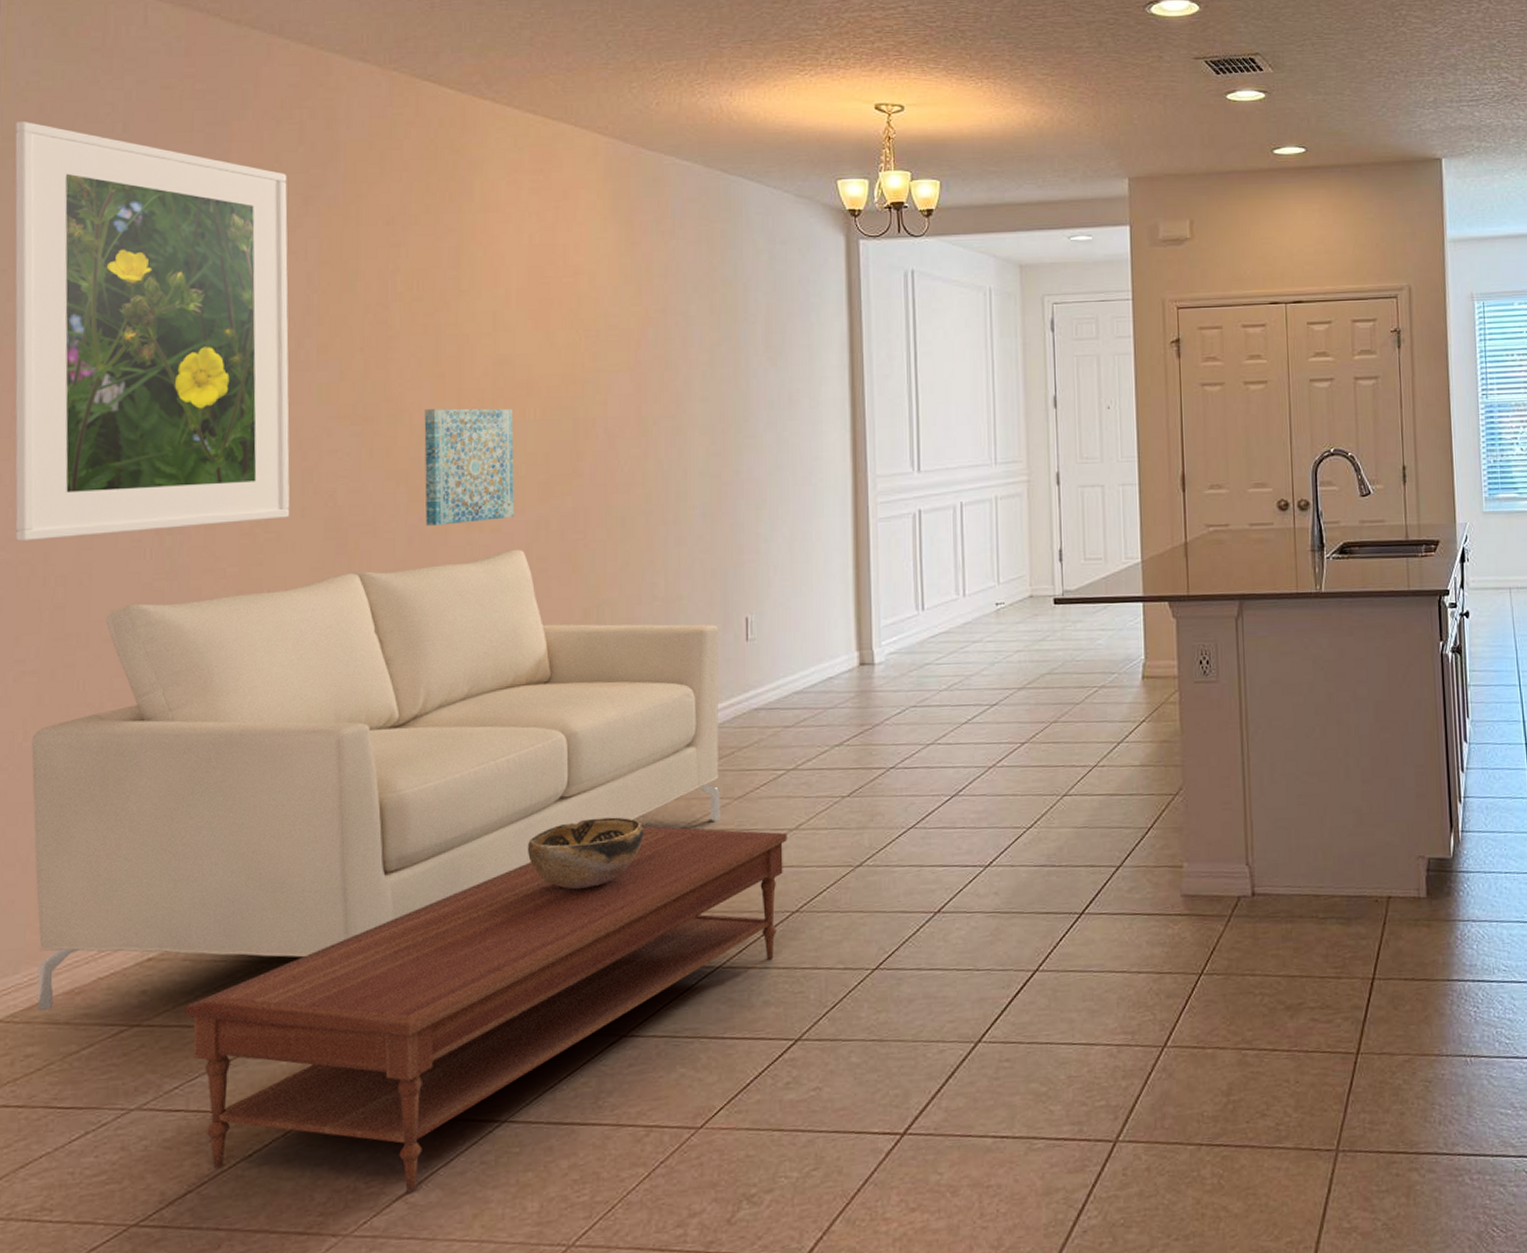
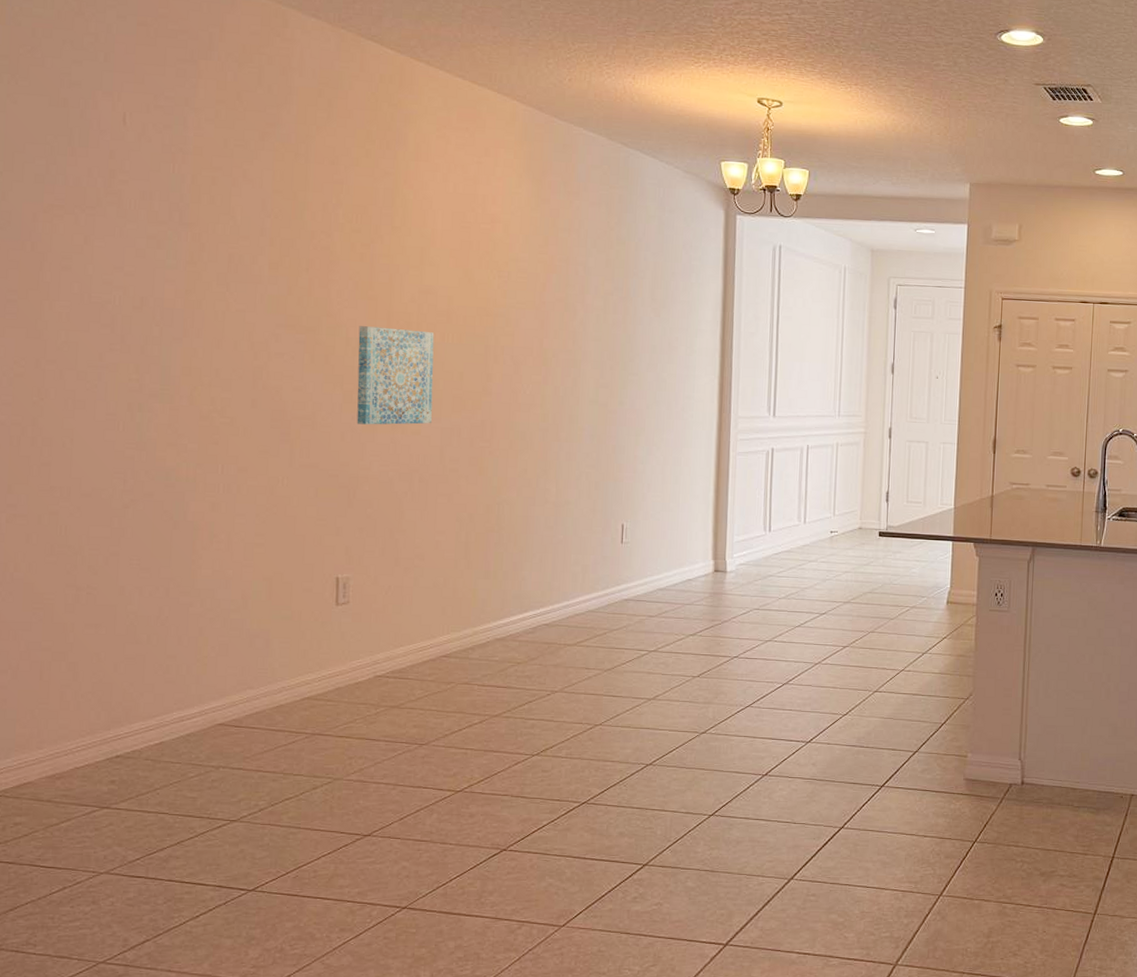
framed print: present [15,120,290,542] -> none [8,42,247,407]
sofa: present [31,549,720,1010] -> none [21,450,599,789]
coffee table: present [184,826,787,1193] -> none [146,686,646,956]
decorative bowl: present [527,817,644,889] -> none [431,676,529,731]

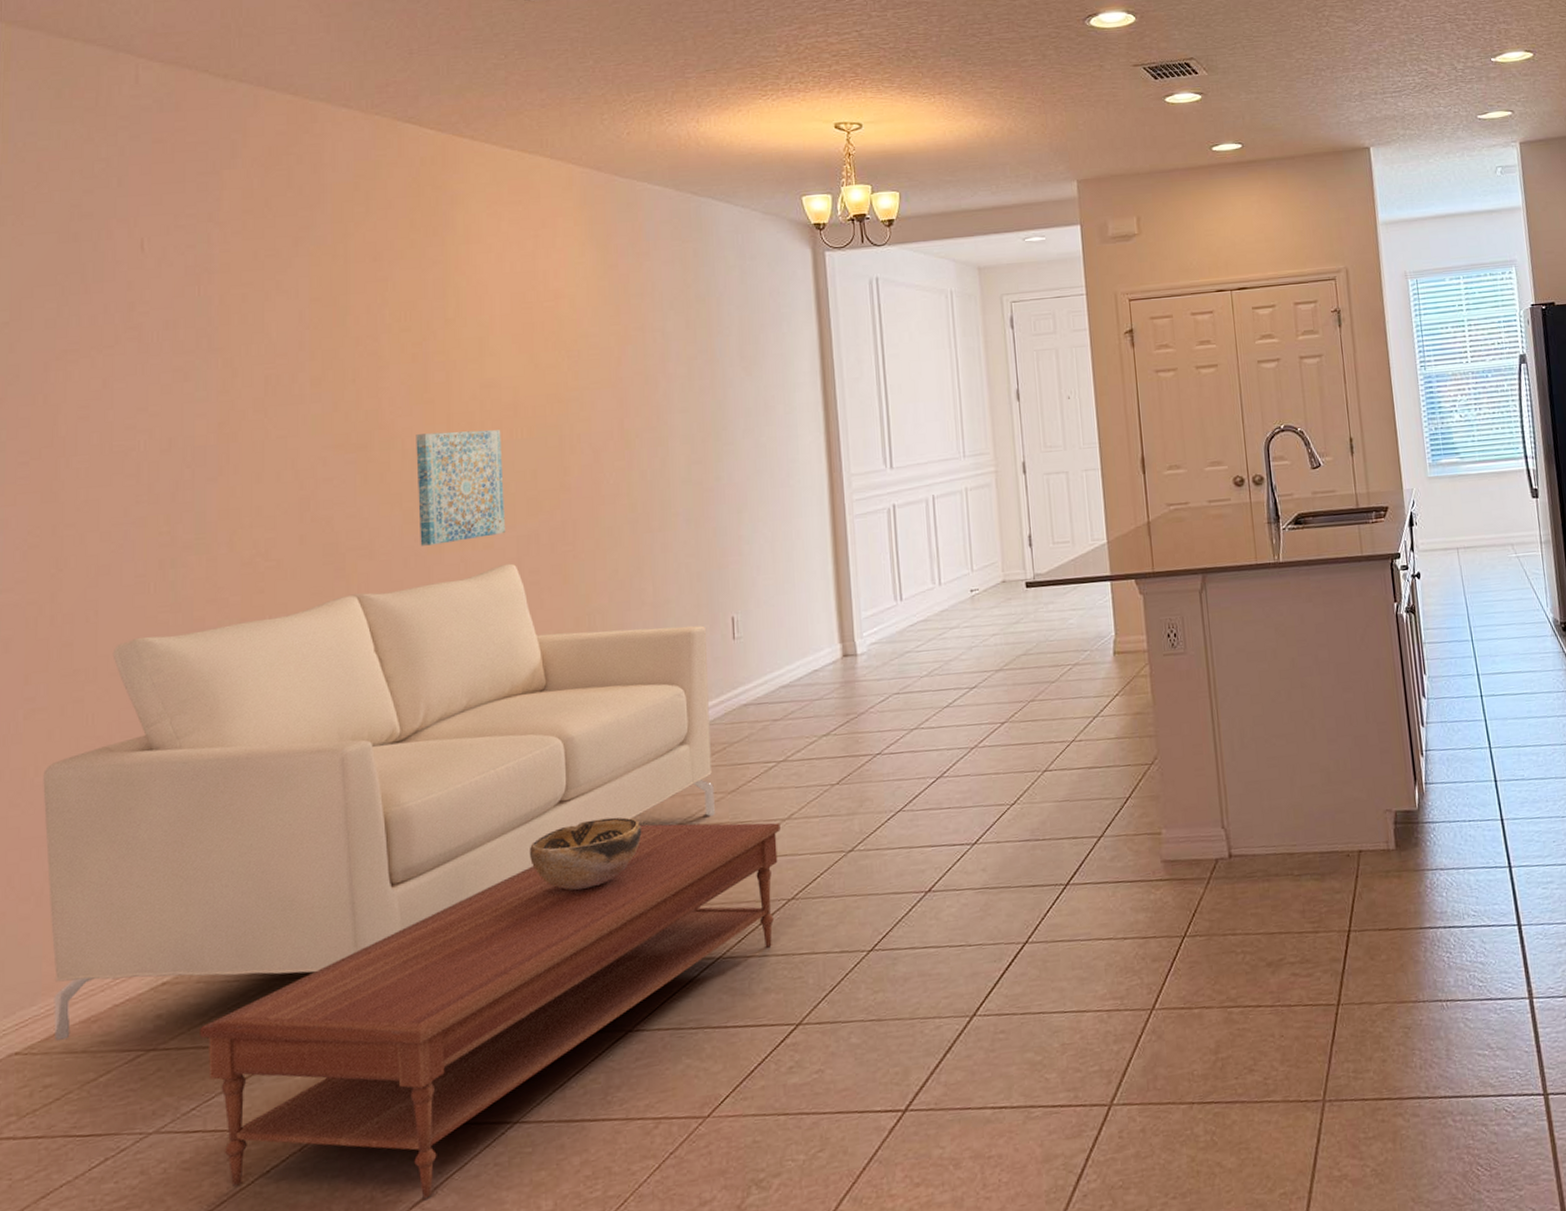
sofa: none [21,450,599,789] -> present [43,563,715,1040]
coffee table: none [146,686,646,956] -> present [199,822,780,1199]
decorative bowl: none [431,676,529,731] -> present [529,817,642,890]

